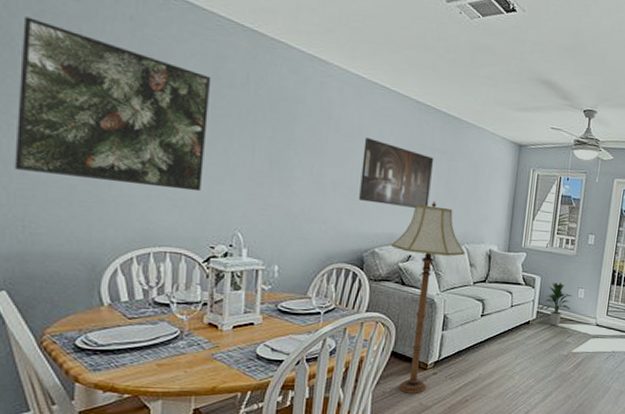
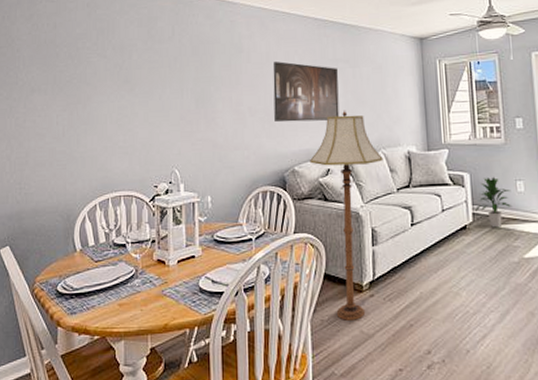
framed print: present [14,16,212,192] -> none [14,22,146,142]

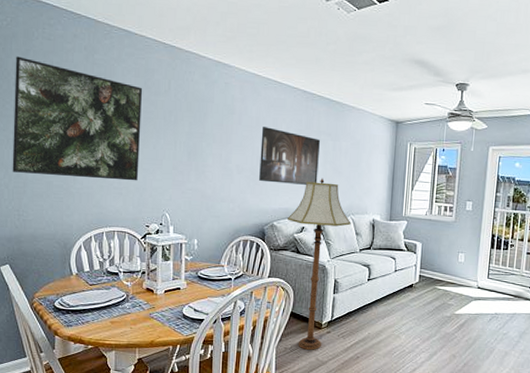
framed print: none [14,22,146,142] -> present [12,56,143,181]
indoor plant: present [475,176,513,228] -> none [422,247,454,289]

